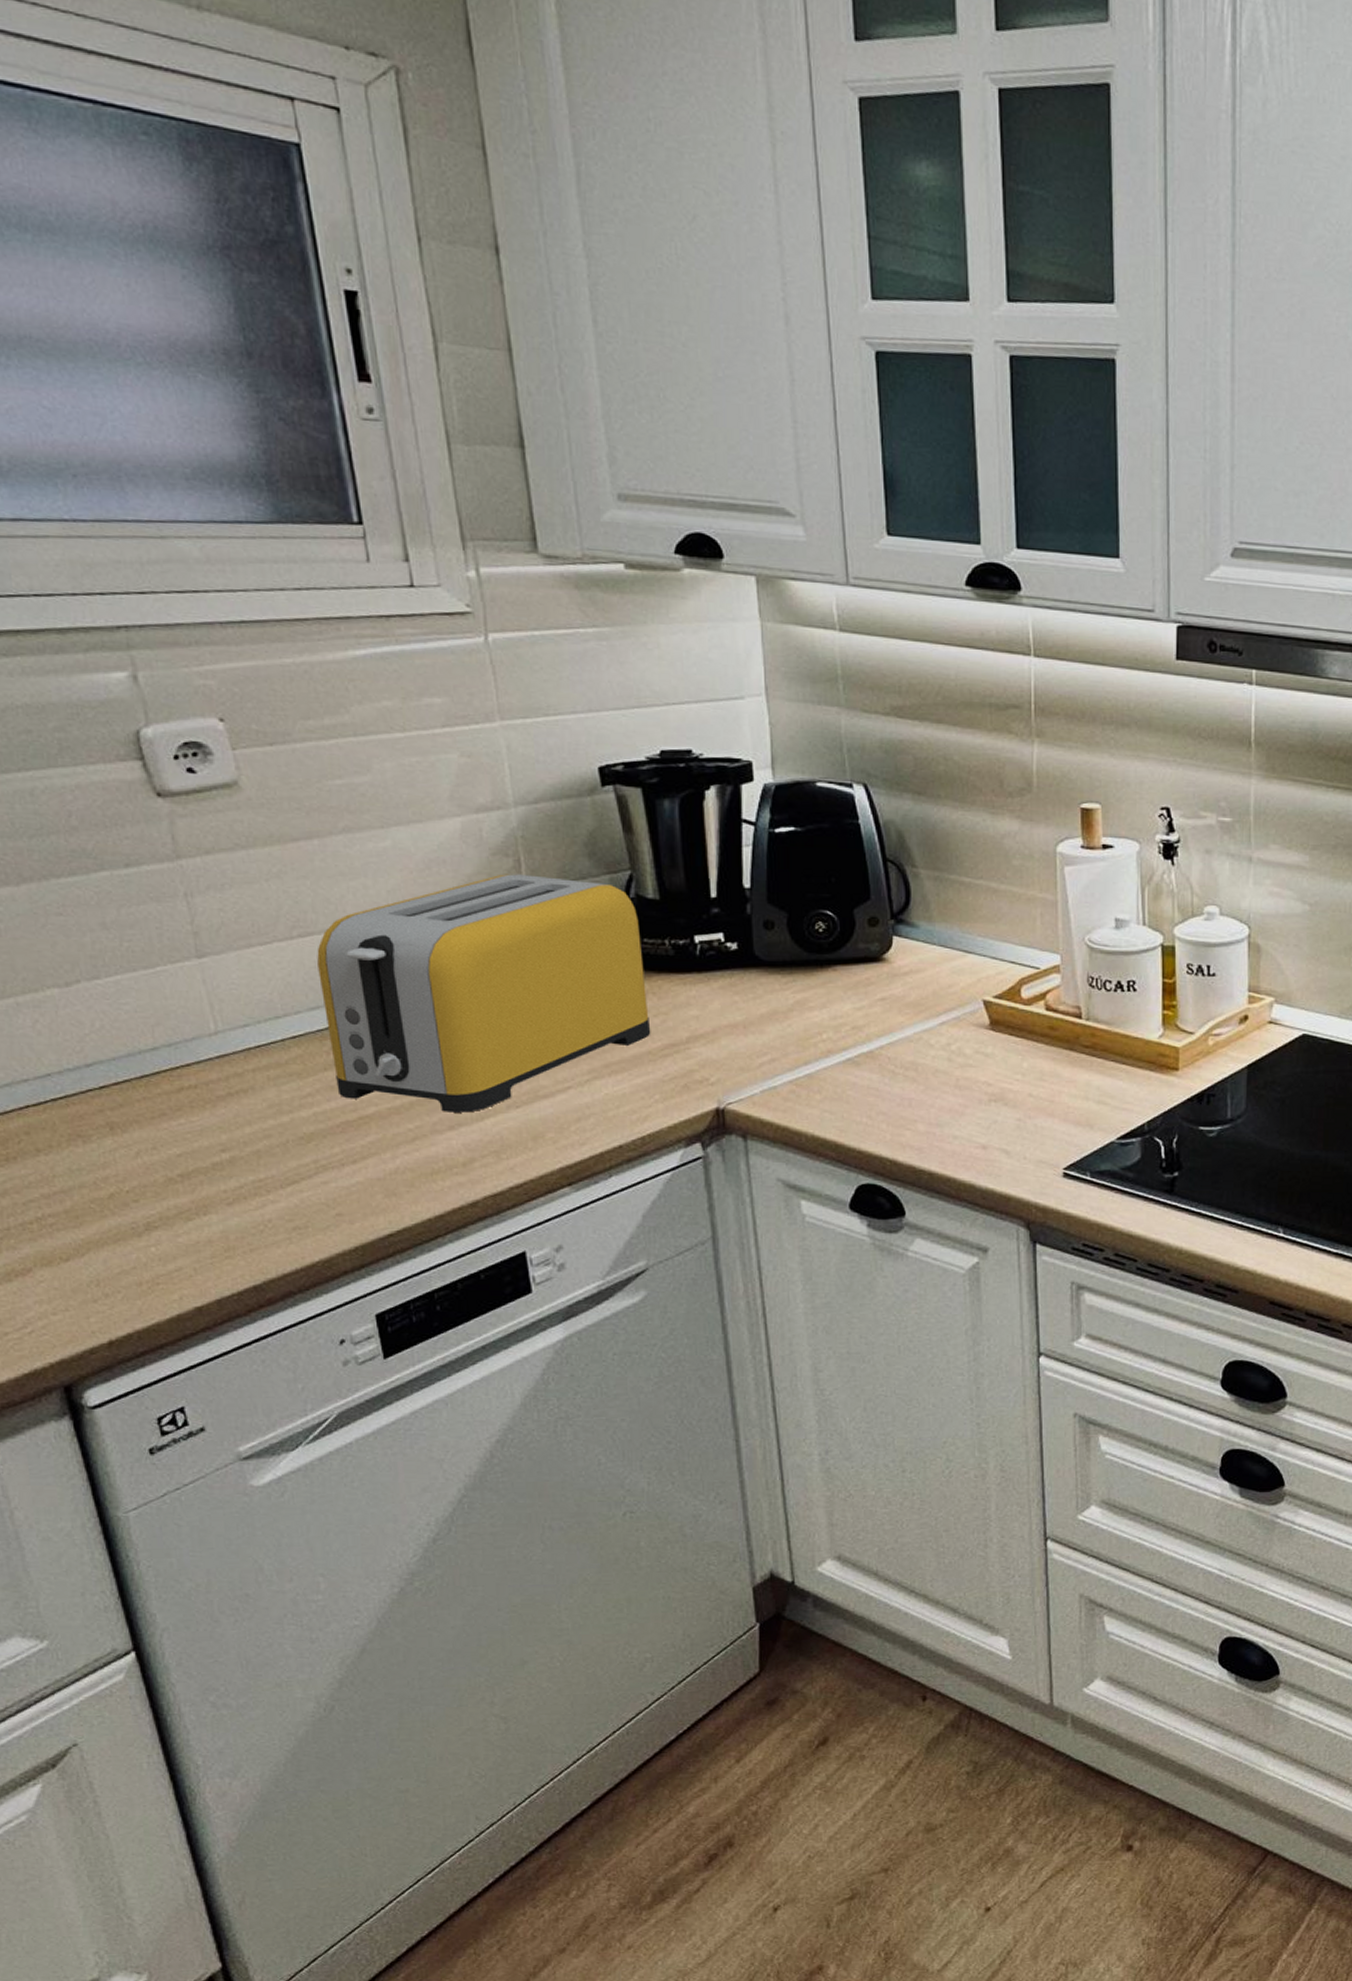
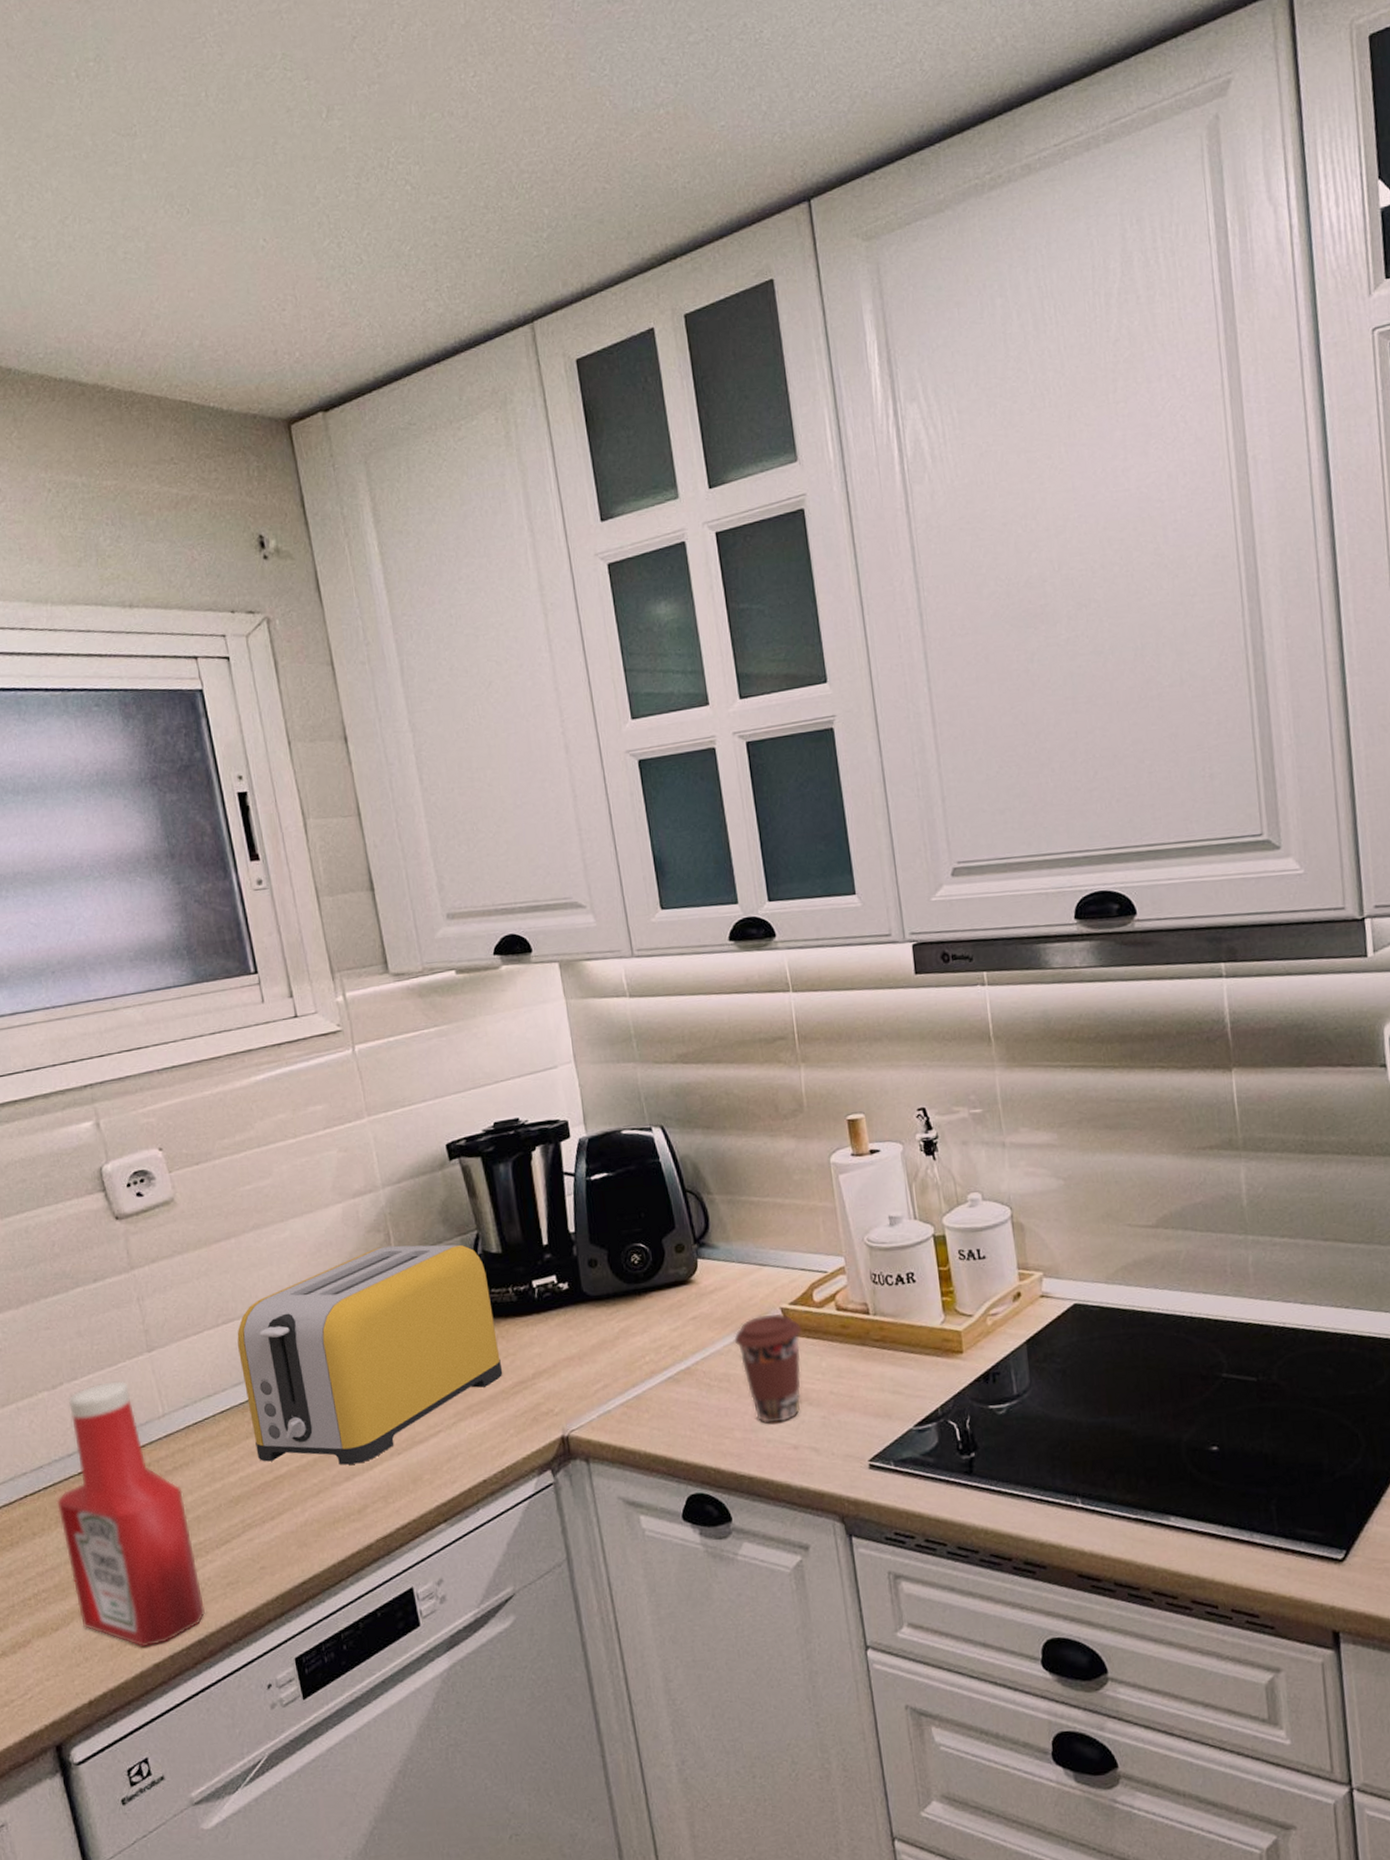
ketchup bottle: none [70,986,265,1288] -> present [57,1380,206,1648]
coffee cup: none [926,1005,1004,1120] -> present [734,1313,802,1424]

